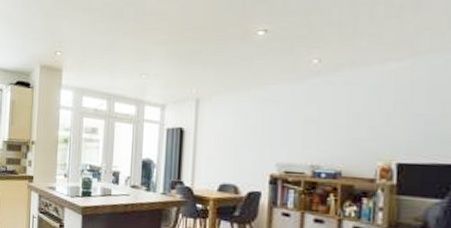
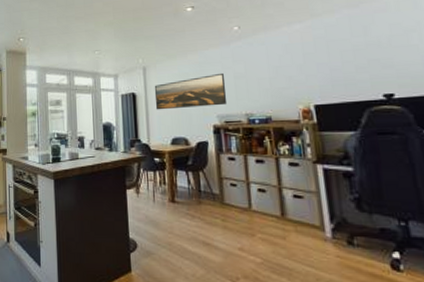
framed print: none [205,114,292,153] -> present [154,72,228,110]

